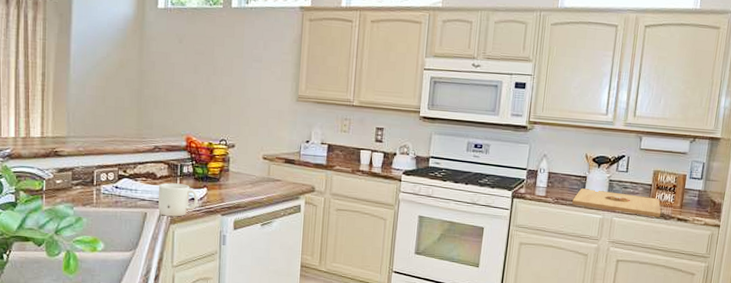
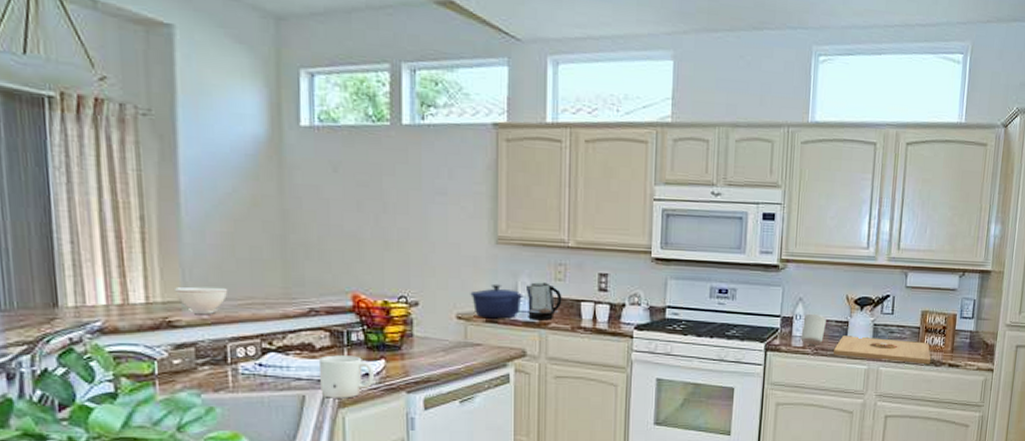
bowl: none [61,126,98,148] -> present [173,286,228,315]
cooking pot: none [274,132,314,161] -> present [470,283,522,319]
kettle: none [317,132,346,164] -> present [525,282,562,320]
canister: none [542,167,575,196] -> present [799,312,835,346]

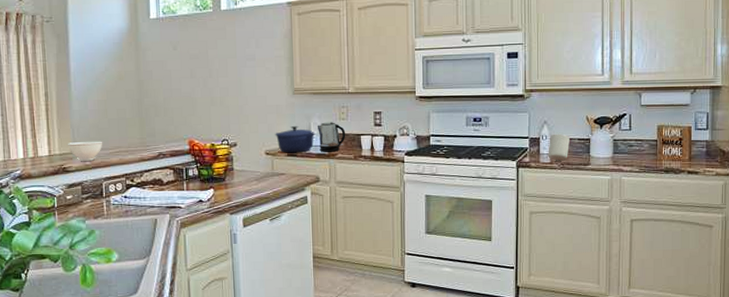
mug: present [318,355,374,399] -> none [165,187,206,221]
platter: present [834,336,931,365] -> none [579,151,671,173]

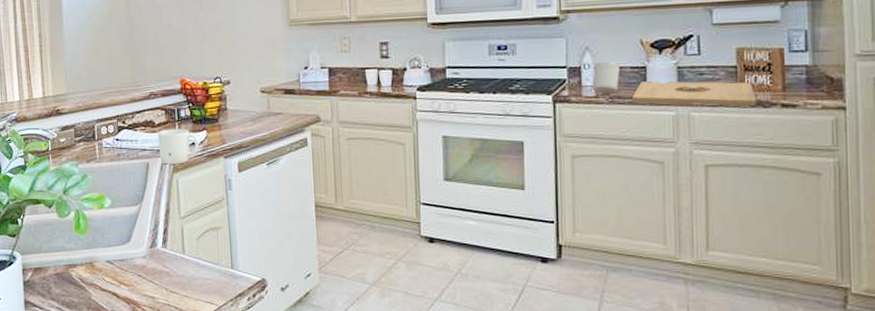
bowl: present [67,141,103,162] -> none [60,81,95,104]
mug: none [165,187,206,221] -> present [157,129,199,165]
cooking pot: present [275,125,315,153] -> none [270,60,314,91]
kettle: present [317,122,346,152] -> none [316,55,349,89]
platter: none [579,151,671,173] -> present [632,81,757,107]

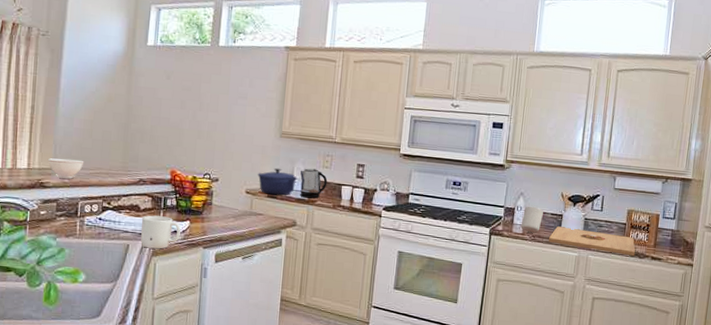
bowl: none [60,81,95,104] -> present [47,158,84,180]
cooking pot: none [270,60,314,91] -> present [257,167,297,196]
kettle: none [316,55,349,89] -> present [300,168,328,199]

